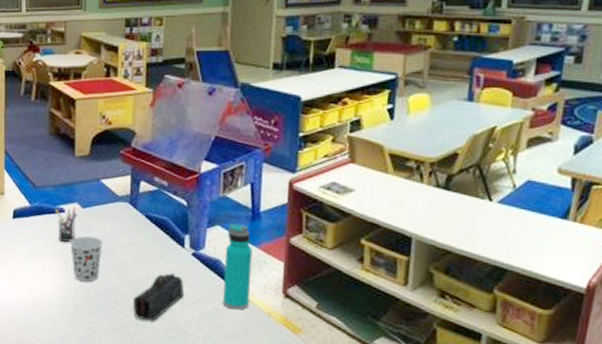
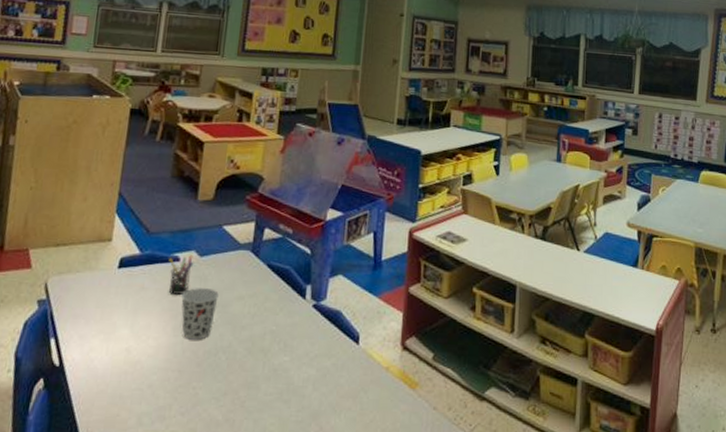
pencil case: present [132,273,185,321] -> none [246,327,303,383]
water bottle: present [223,223,253,310] -> none [342,272,373,366]

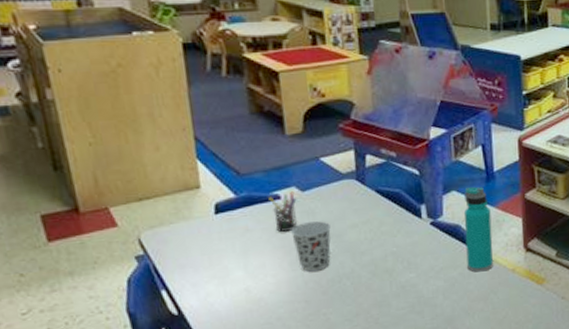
water bottle: none [342,272,373,366] -> present [464,186,493,272]

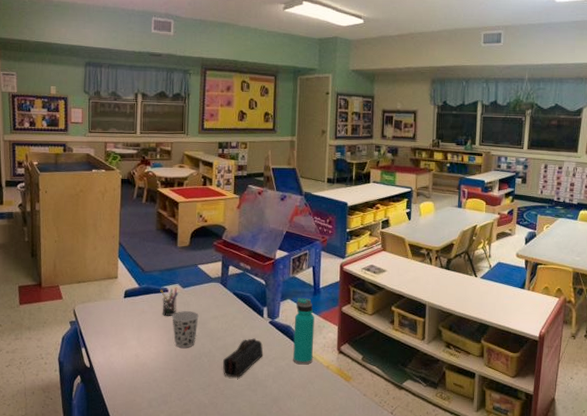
pencil case: none [371,246,427,301] -> present [222,338,264,378]

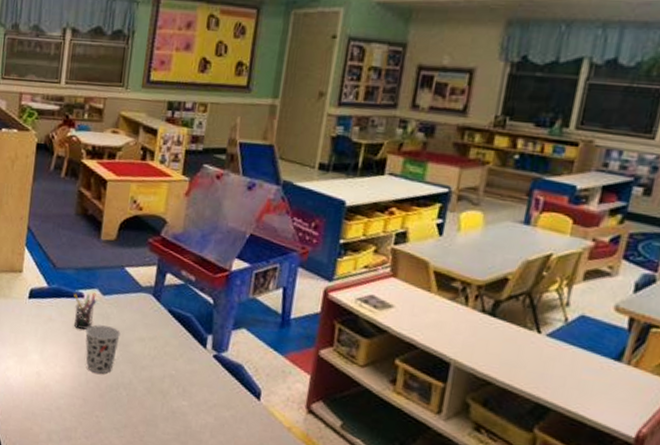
pencil case: present [222,338,264,378] -> none [145,373,202,423]
water bottle: present [293,297,315,365] -> none [241,328,278,421]

